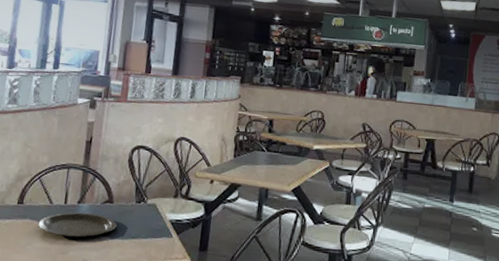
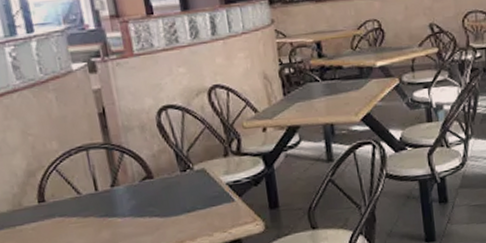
plate: present [38,212,117,238] -> none [71,194,165,228]

